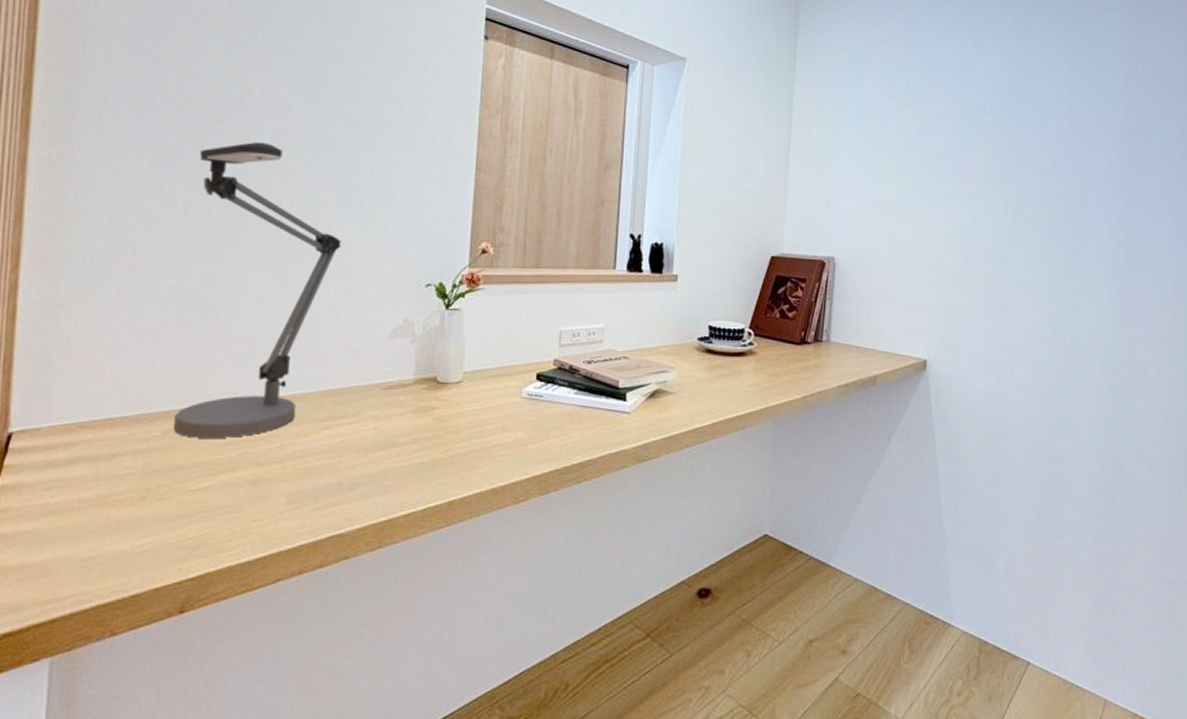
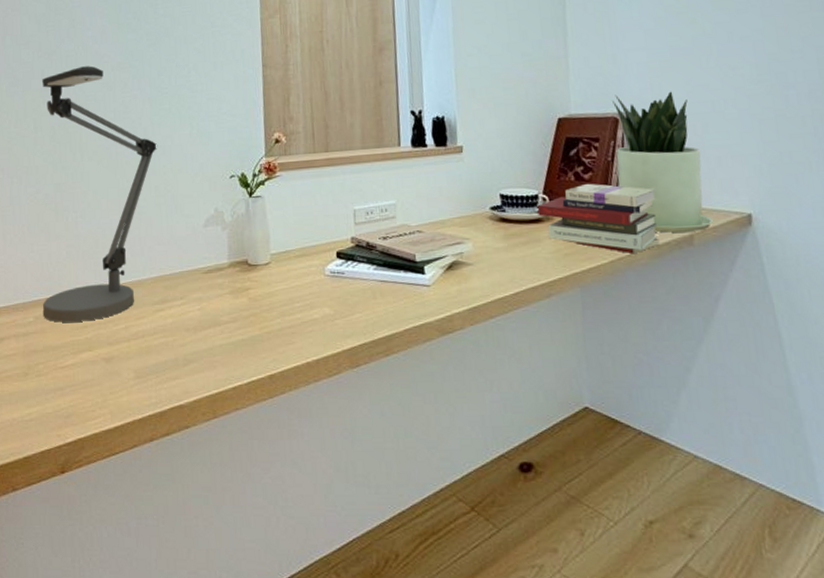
books: none [742,321,849,391] -> present [537,183,660,254]
planter: none [817,239,894,373] -> present [612,91,713,233]

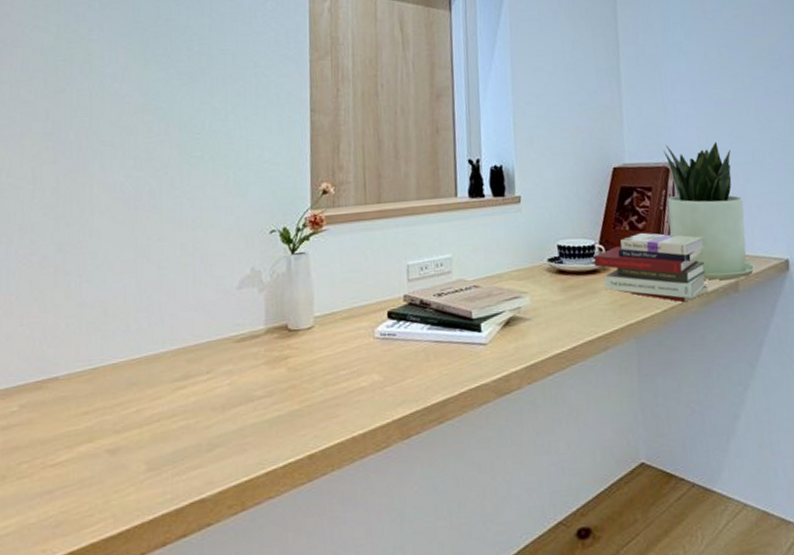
desk lamp: present [42,65,157,322] -> none [30,107,185,410]

